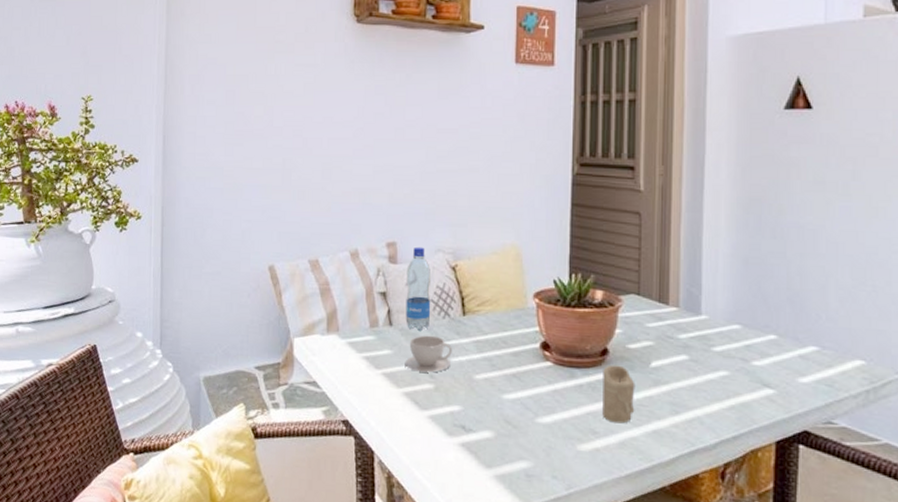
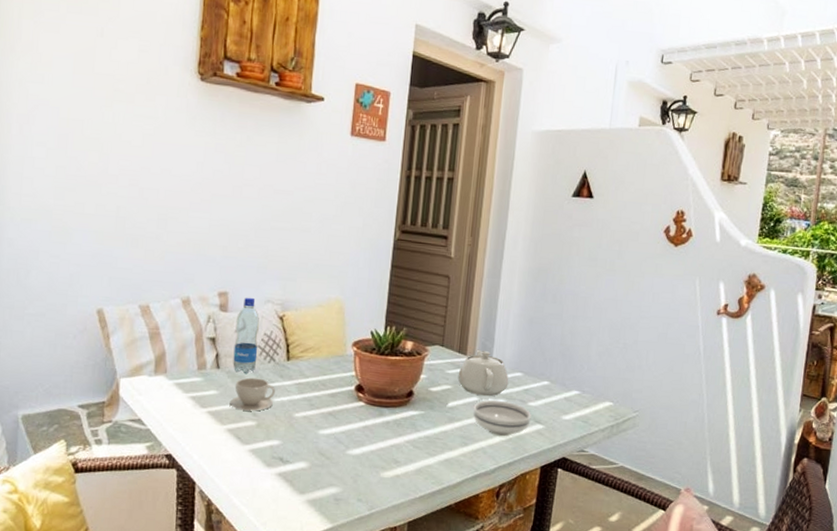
candle: present [602,365,635,424] -> none [404,405,434,454]
teapot: none [660,297,724,355] -> present [457,349,509,397]
bowl: none [682,358,757,403] -> present [473,399,531,436]

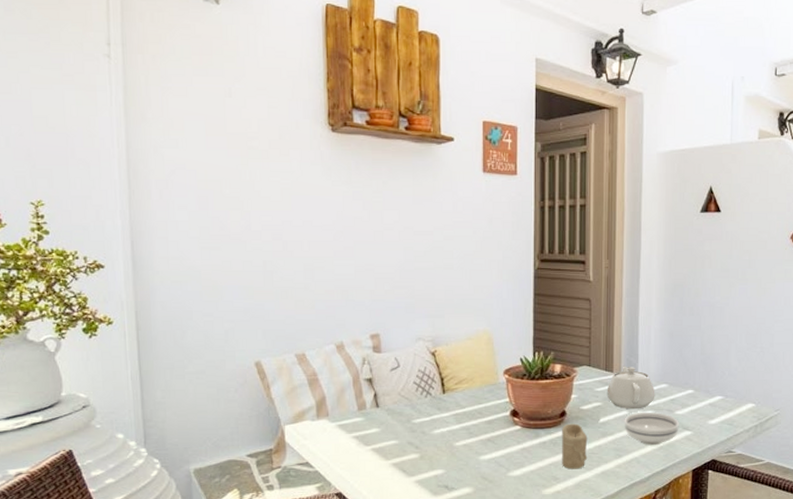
teacup: present [229,377,275,411] -> none [392,413,434,445]
bottle: present [233,297,260,373] -> none [390,337,414,409]
candle: none [404,405,434,454] -> present [562,423,588,469]

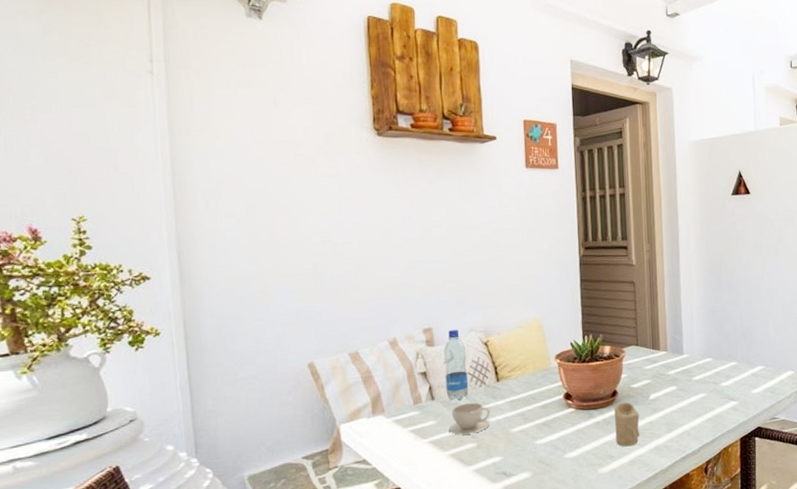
bottle: none [390,337,414,409] -> present [443,329,469,401]
teacup: none [392,413,434,445] -> present [448,402,490,435]
teapot: present [607,366,655,410] -> none [655,343,701,385]
bowl: present [624,412,679,445] -> none [673,385,725,418]

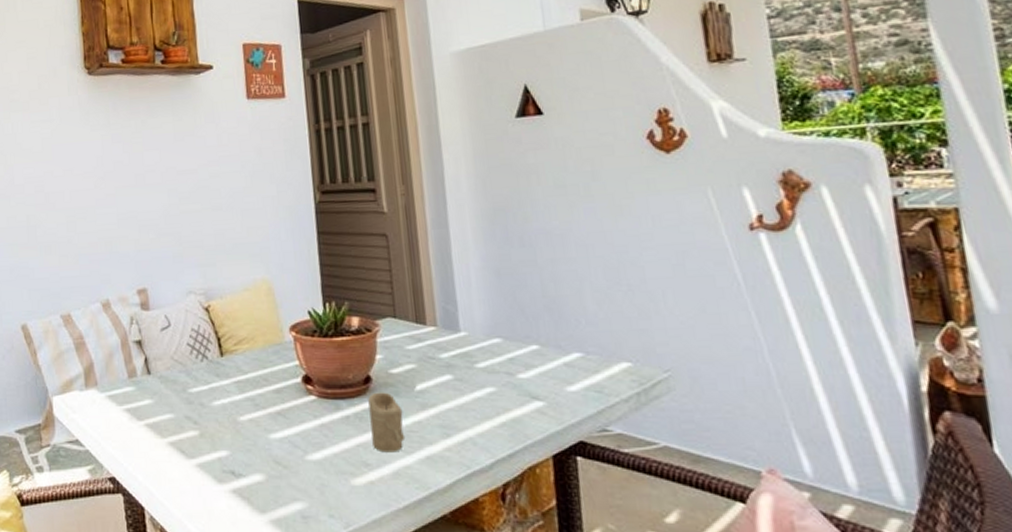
bottle: present [443,329,469,401] -> none [159,290,189,377]
teacup: present [448,402,490,435] -> none [167,380,214,419]

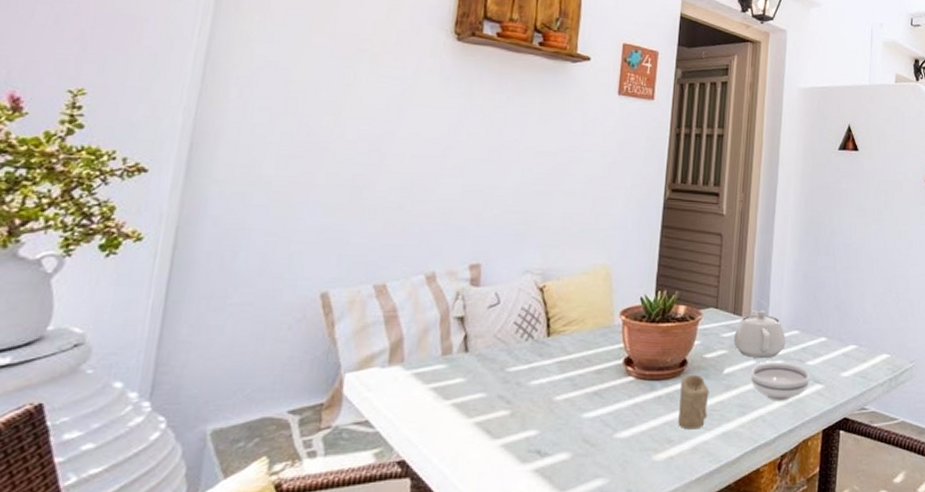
teapot: none [420,316,487,373] -> present [733,309,786,359]
bowl: none [448,375,526,420] -> present [750,361,810,400]

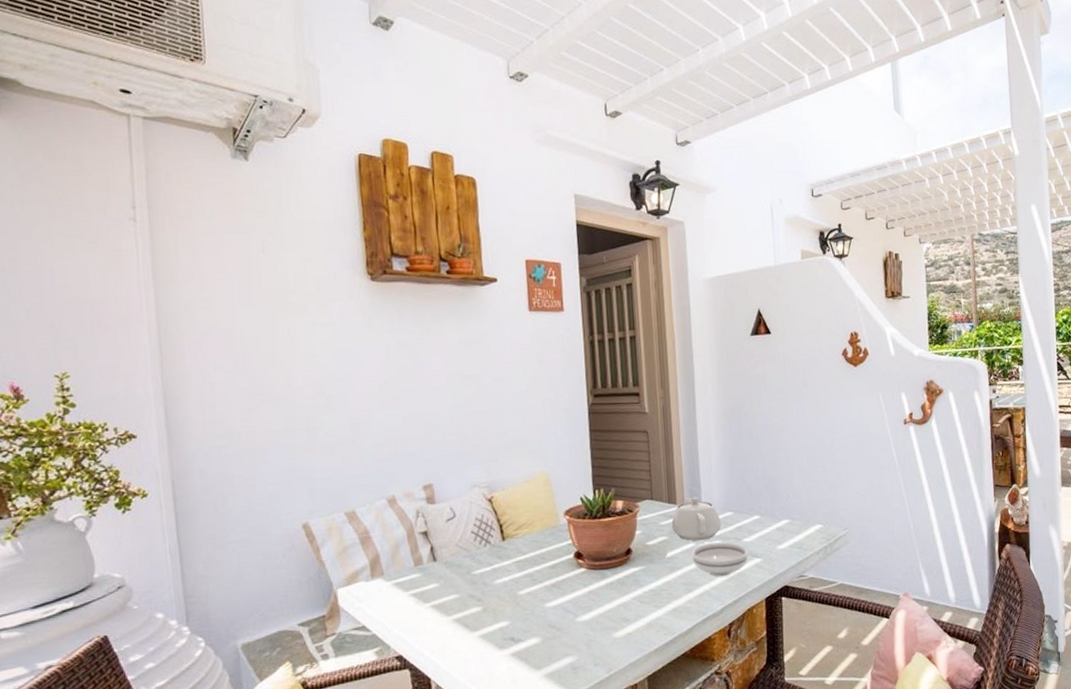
candle: present [678,374,710,430] -> none [628,560,657,609]

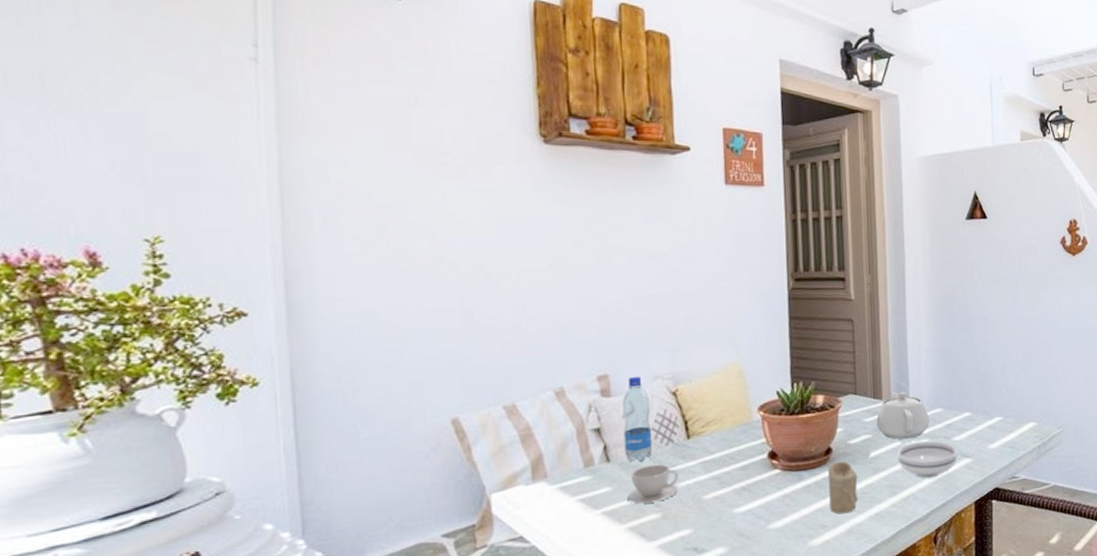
bottle: none [445,485,473,562] -> present [622,376,653,463]
teacup: none [452,563,496,599] -> present [627,464,678,504]
candle: none [628,560,657,609] -> present [828,461,859,514]

